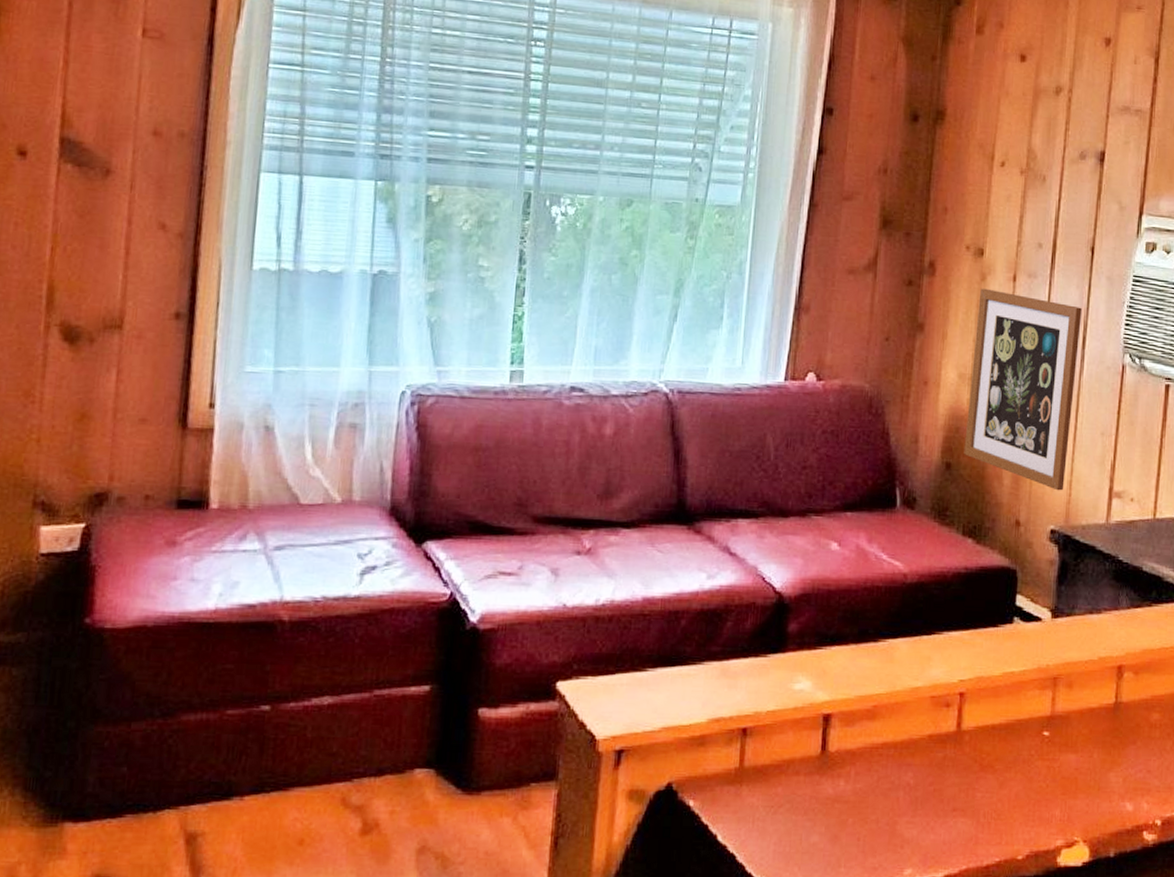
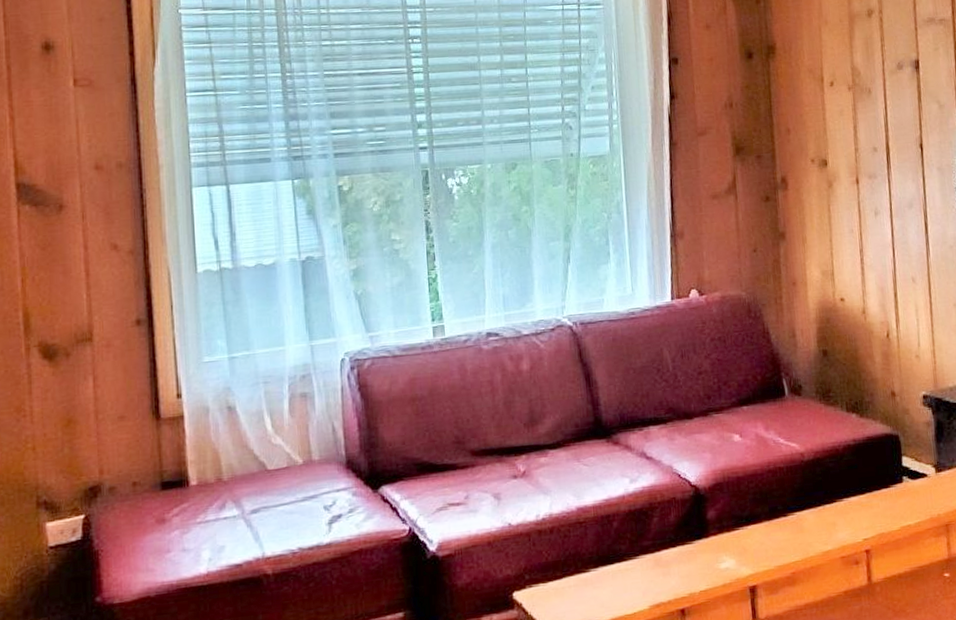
wall art: present [964,288,1082,491] -> none [829,193,929,361]

